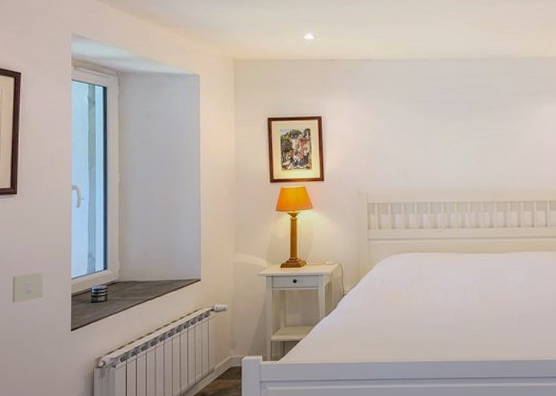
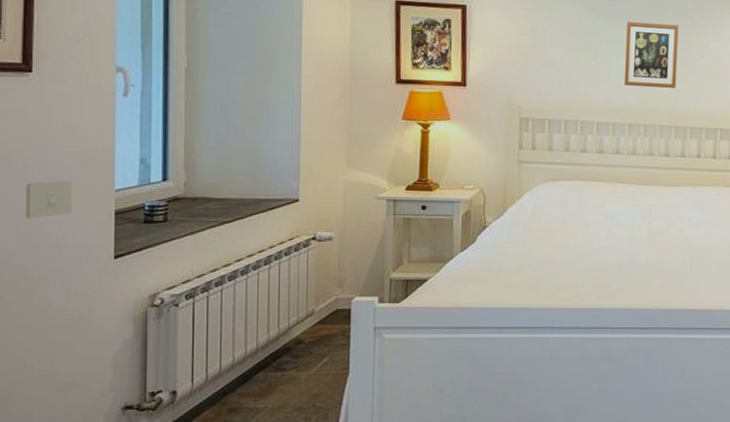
picture frame: none [451,116,496,171] -> present [623,21,679,88]

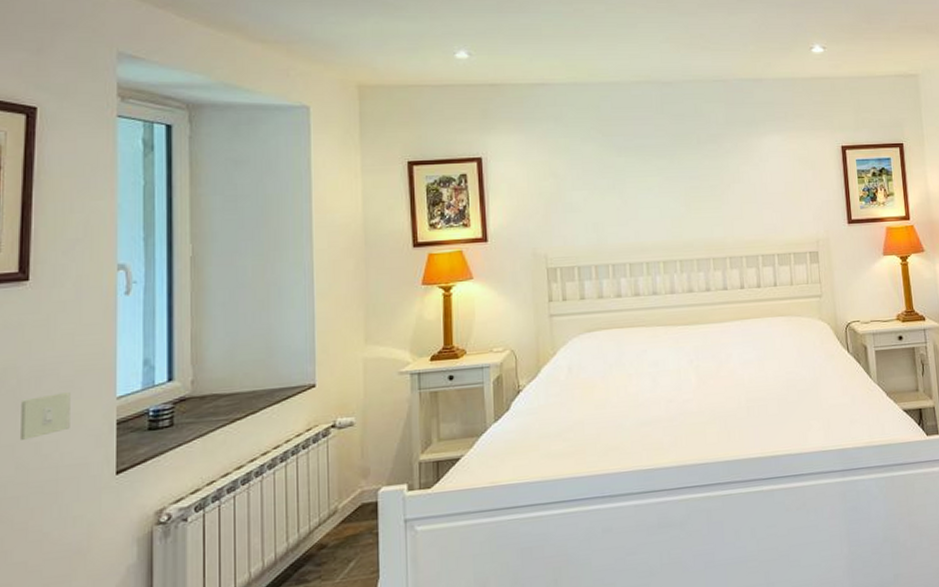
picture frame: present [623,21,679,88] -> none [651,152,710,222]

